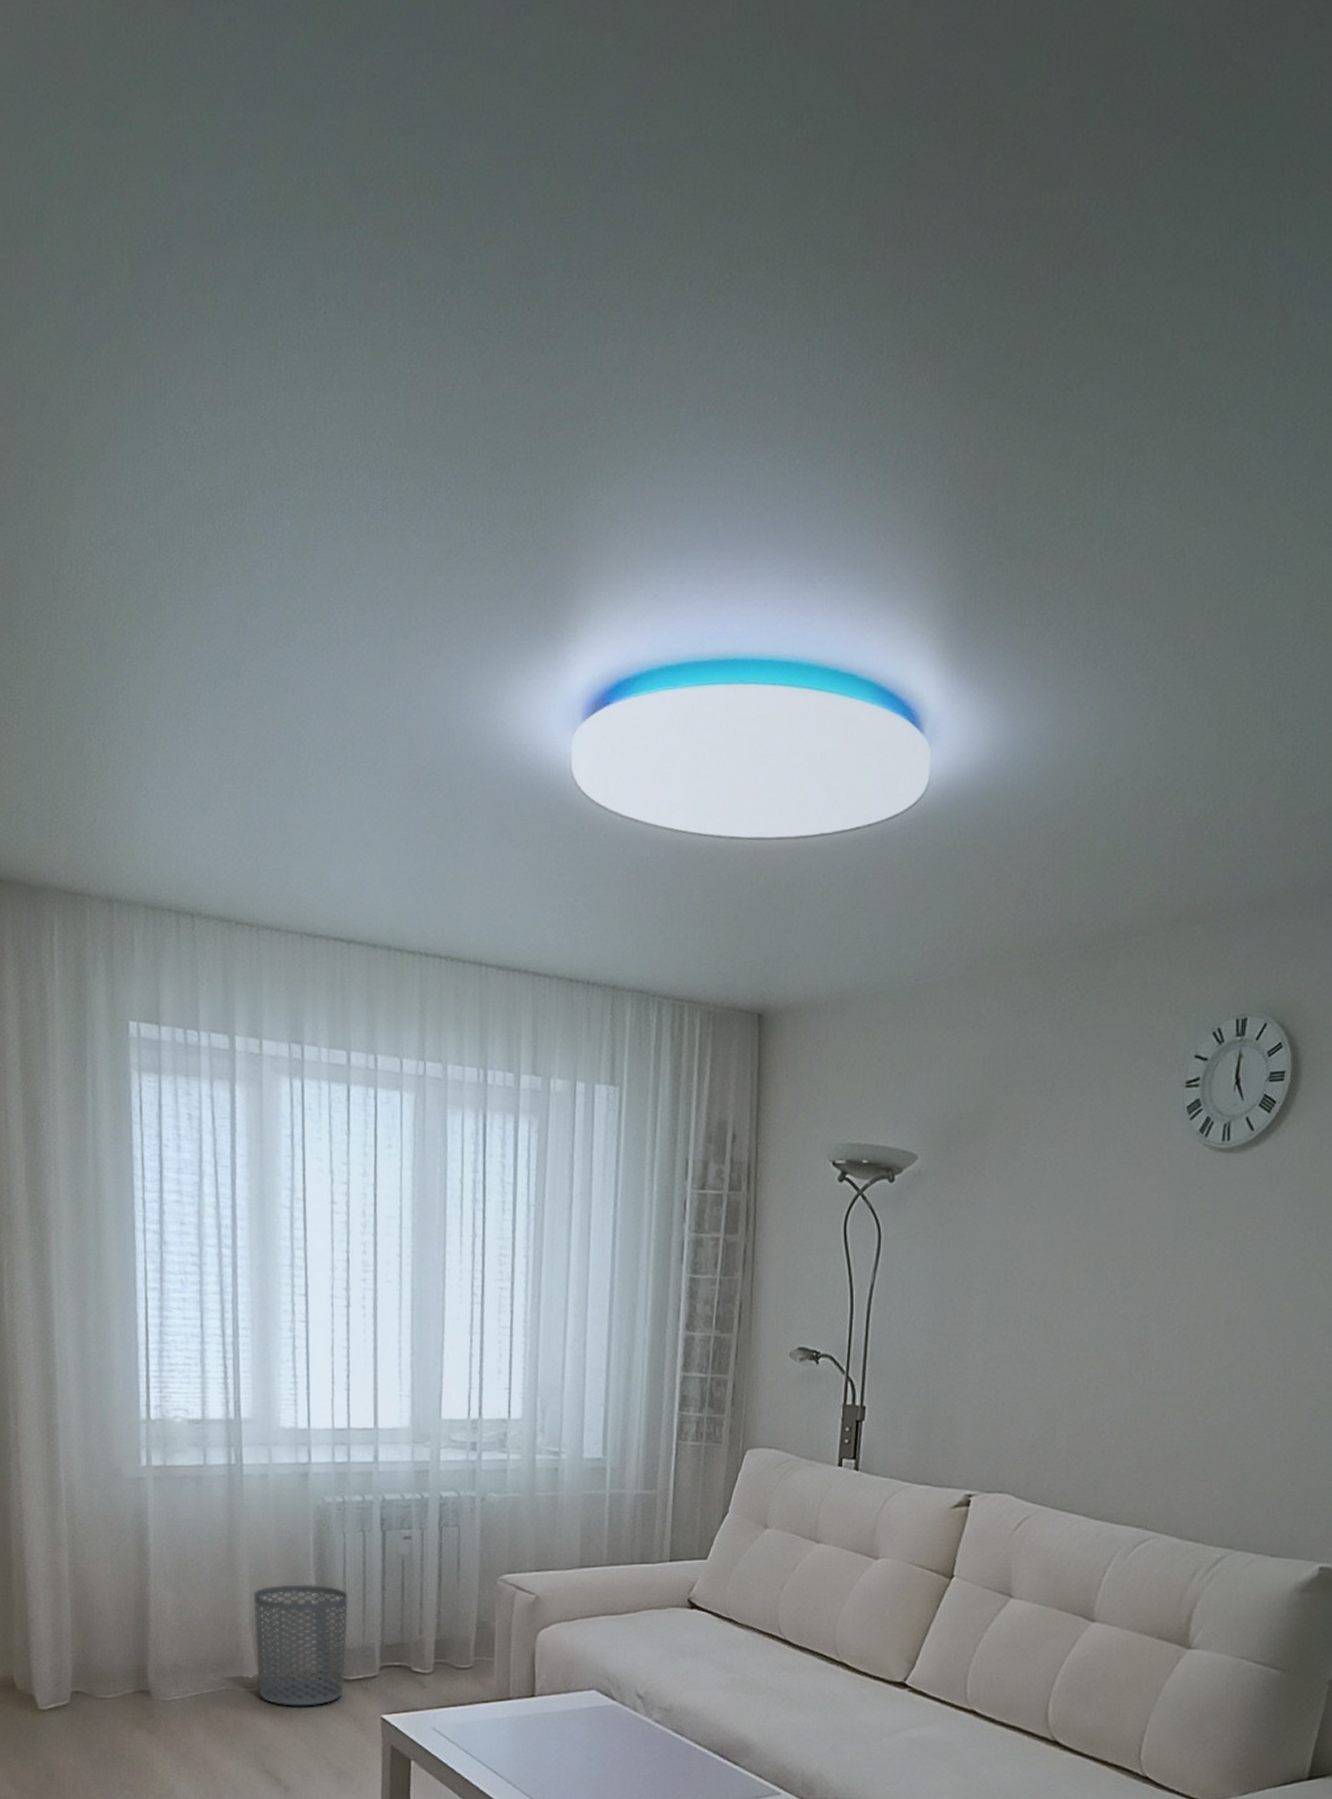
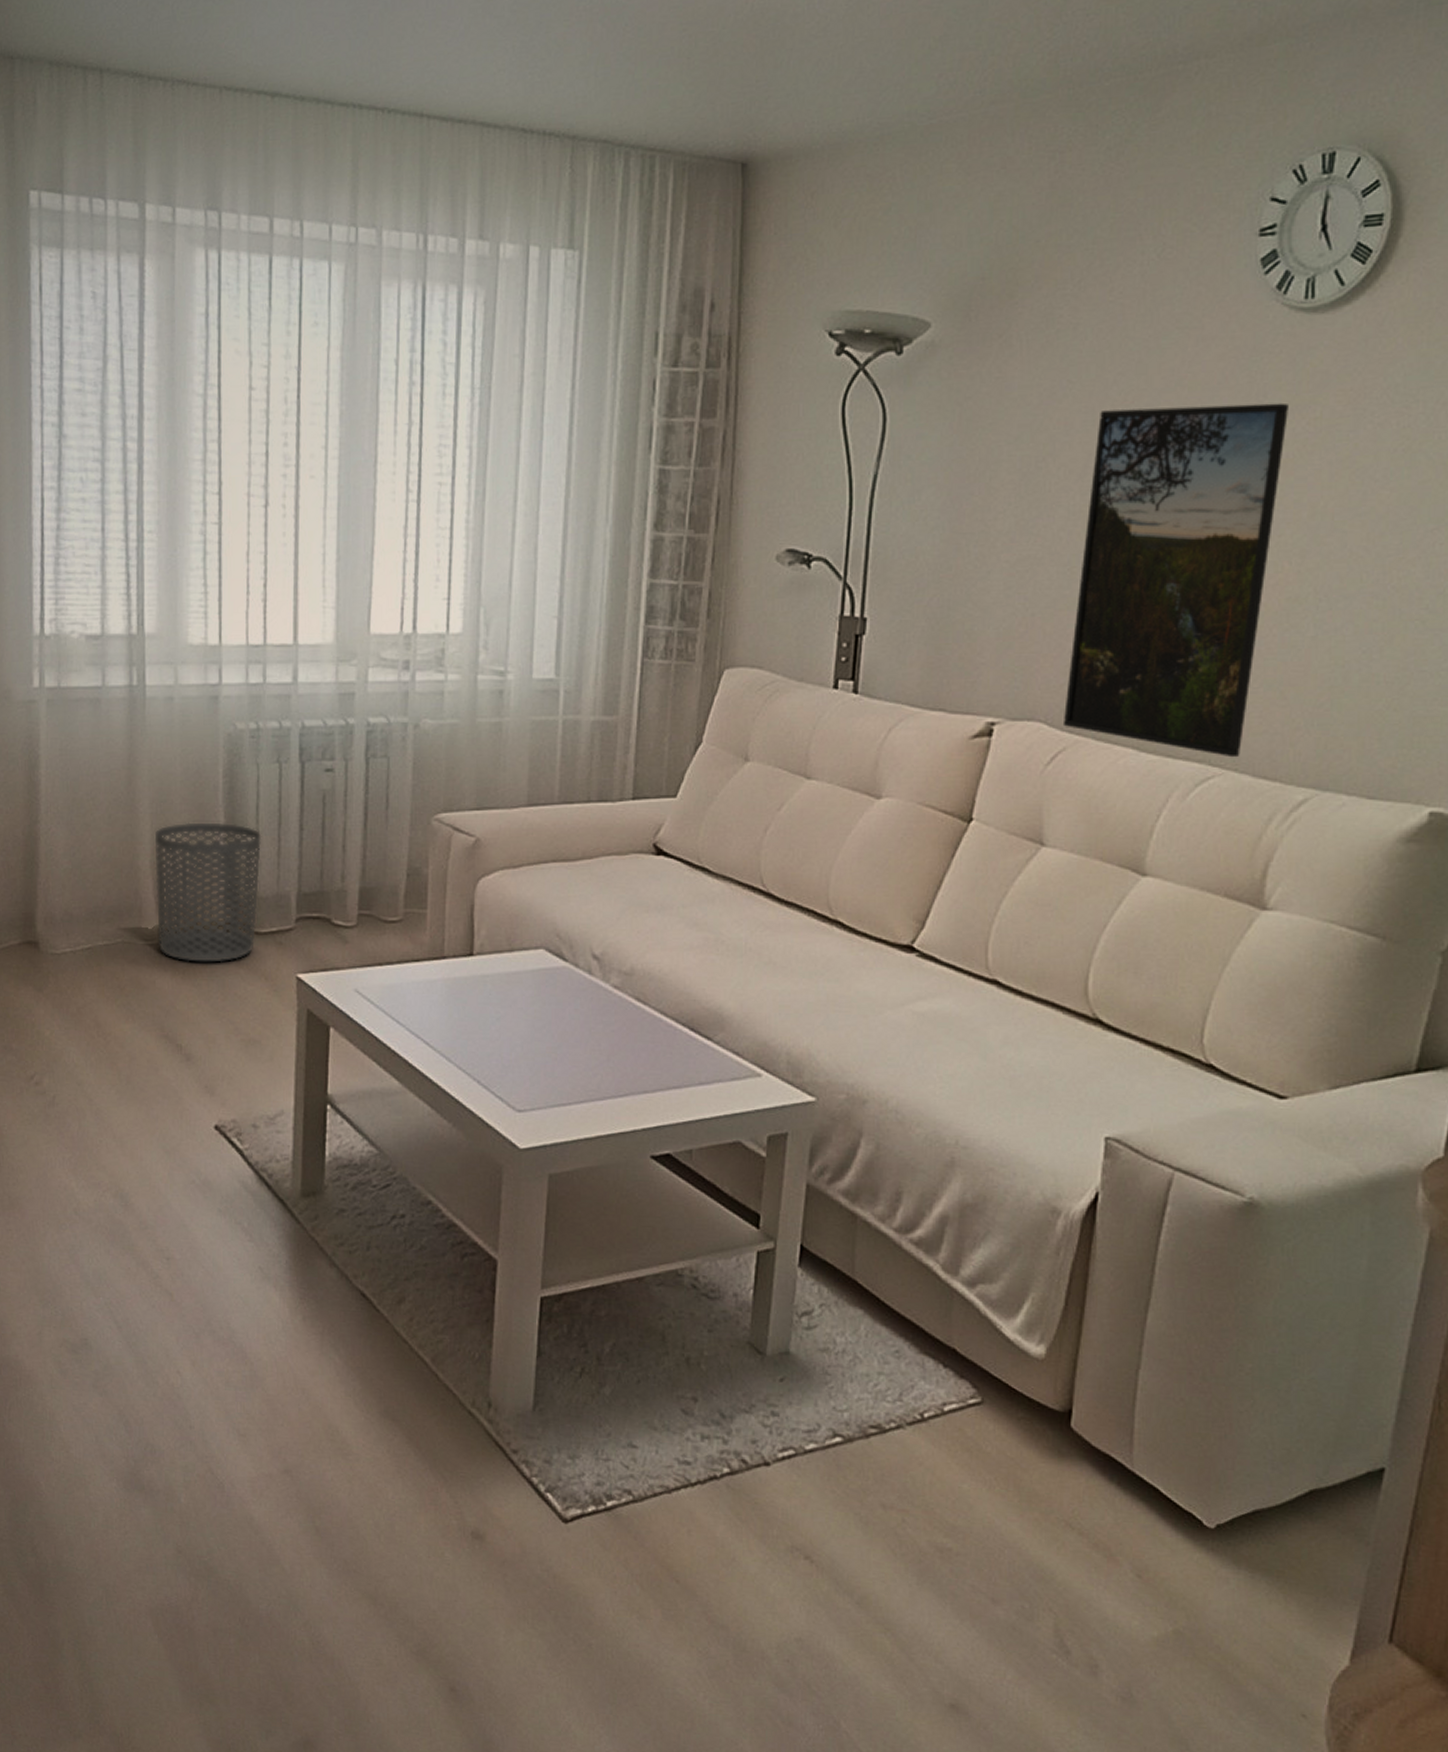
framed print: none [1027,1228,1209,1523] -> present [1062,403,1288,758]

